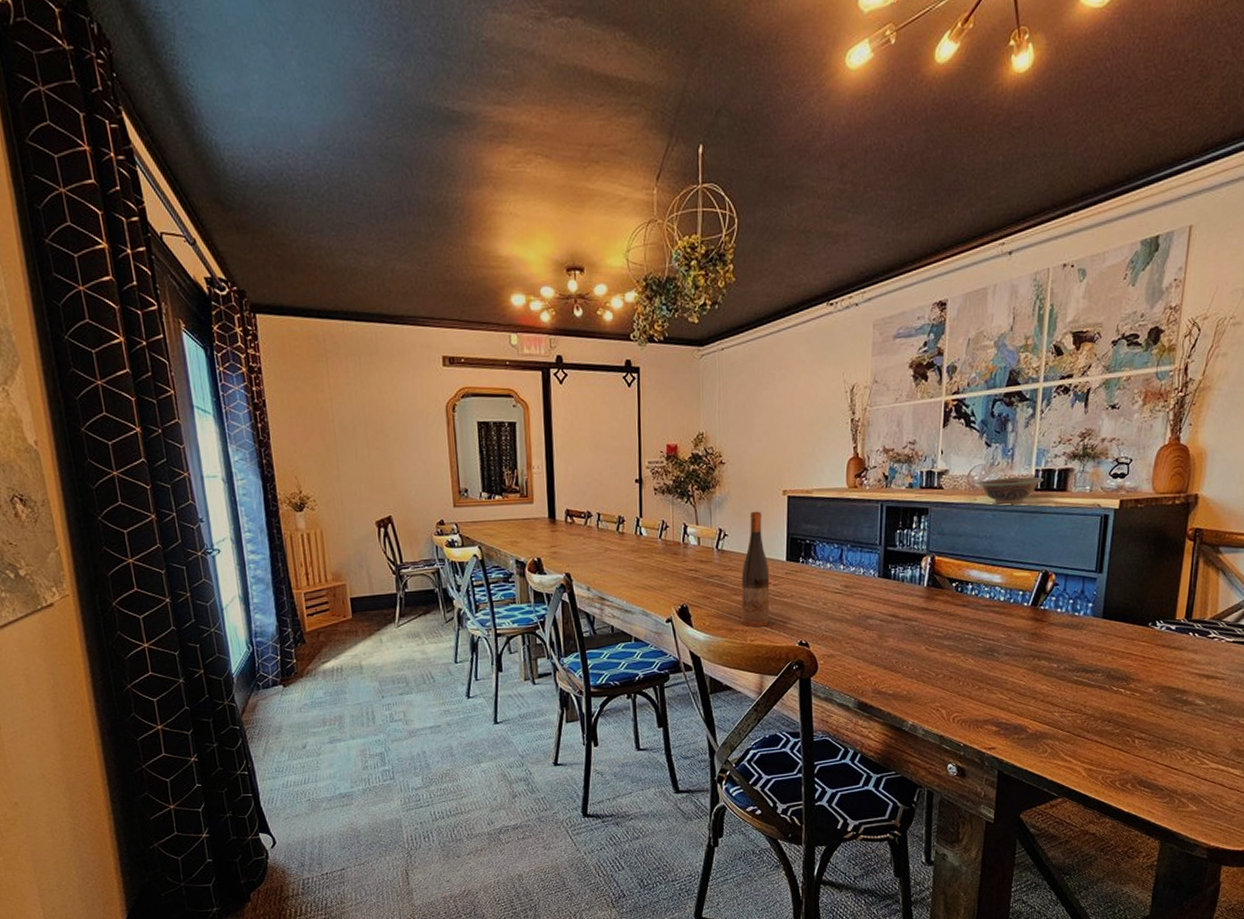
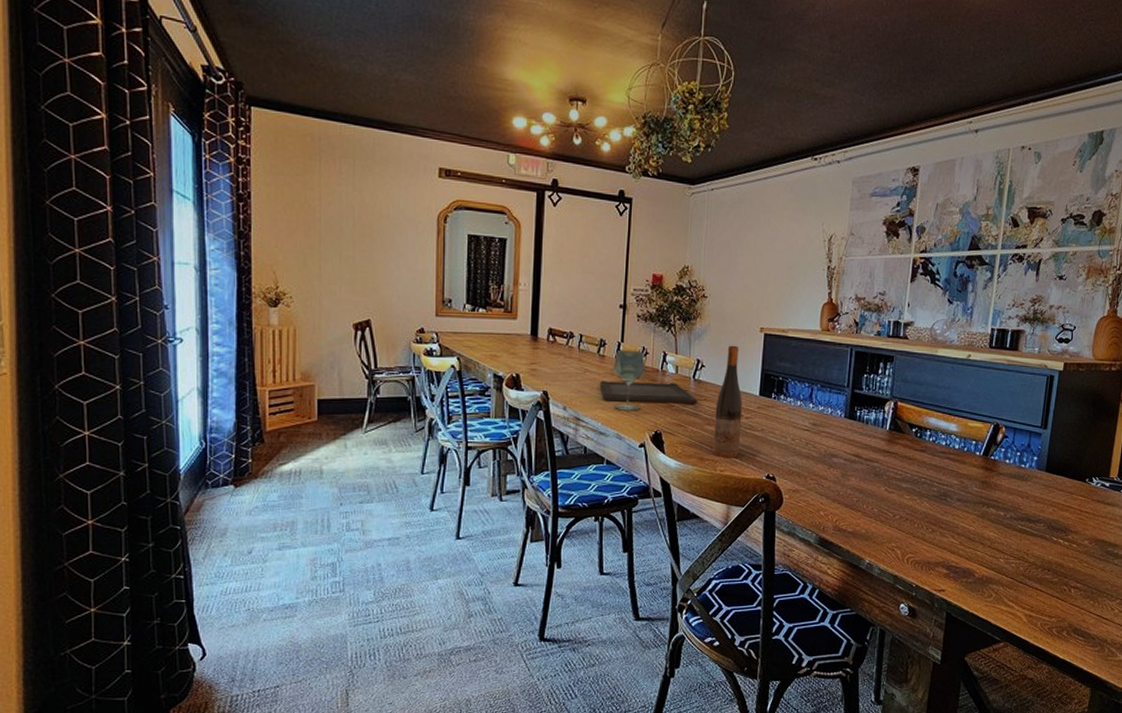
serving tray: none [621,555,723,579] -> present [599,381,698,404]
wine glass: none [633,524,667,587] -> present [613,349,645,411]
decorative bowl: present [977,476,1044,504] -> none [939,333,998,358]

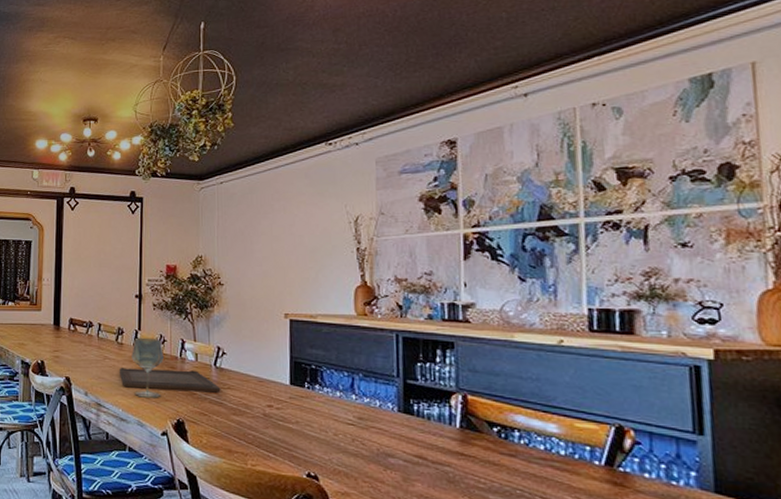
wine bottle: present [712,345,743,458] -> none [241,332,272,452]

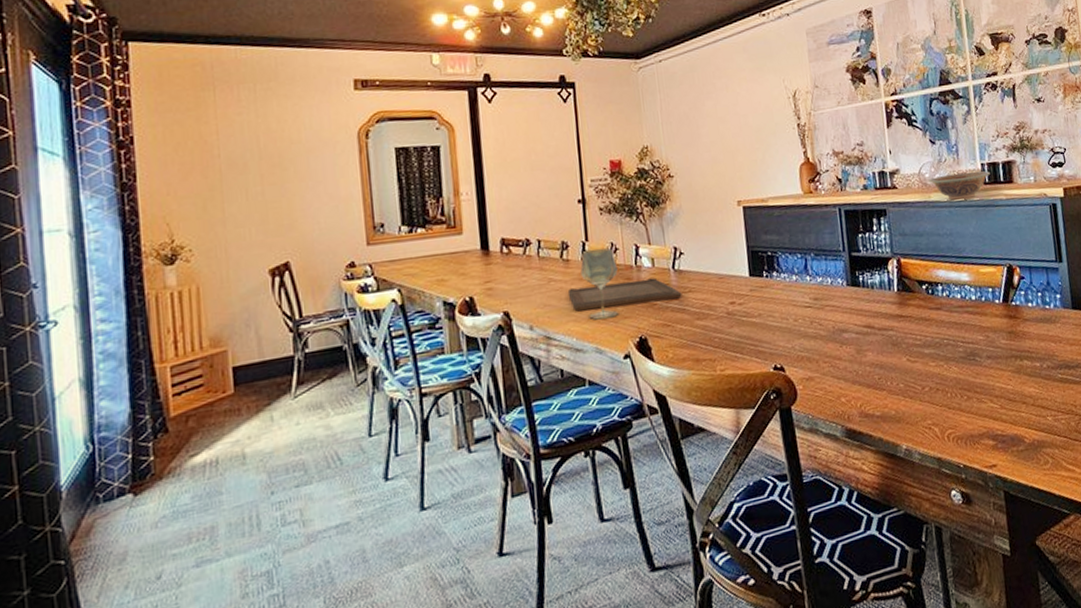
decorative bowl: none [512,315,601,344] -> present [928,171,990,200]

